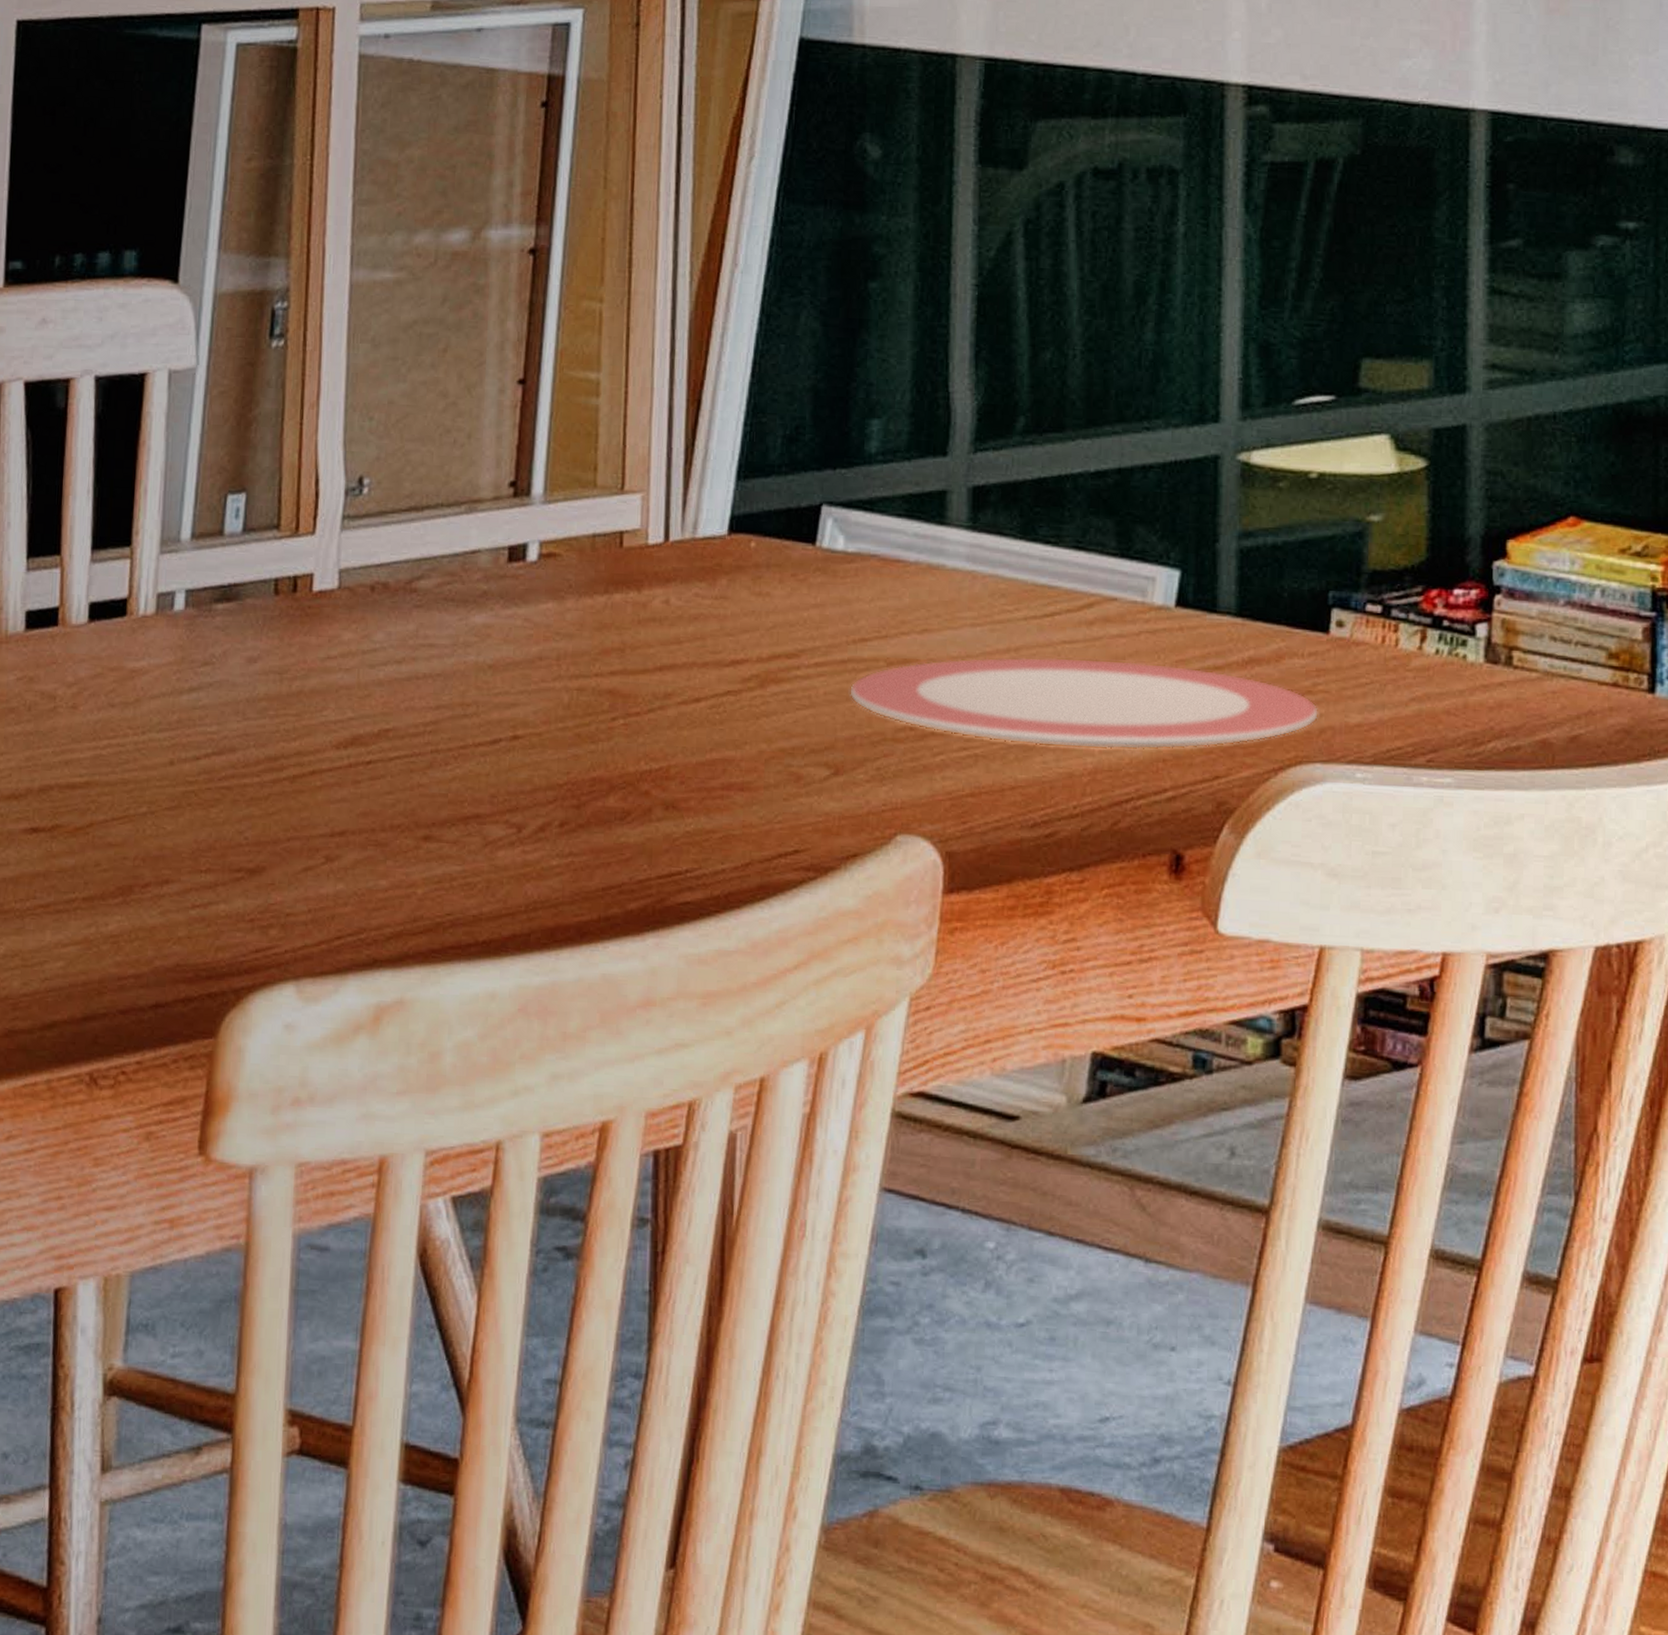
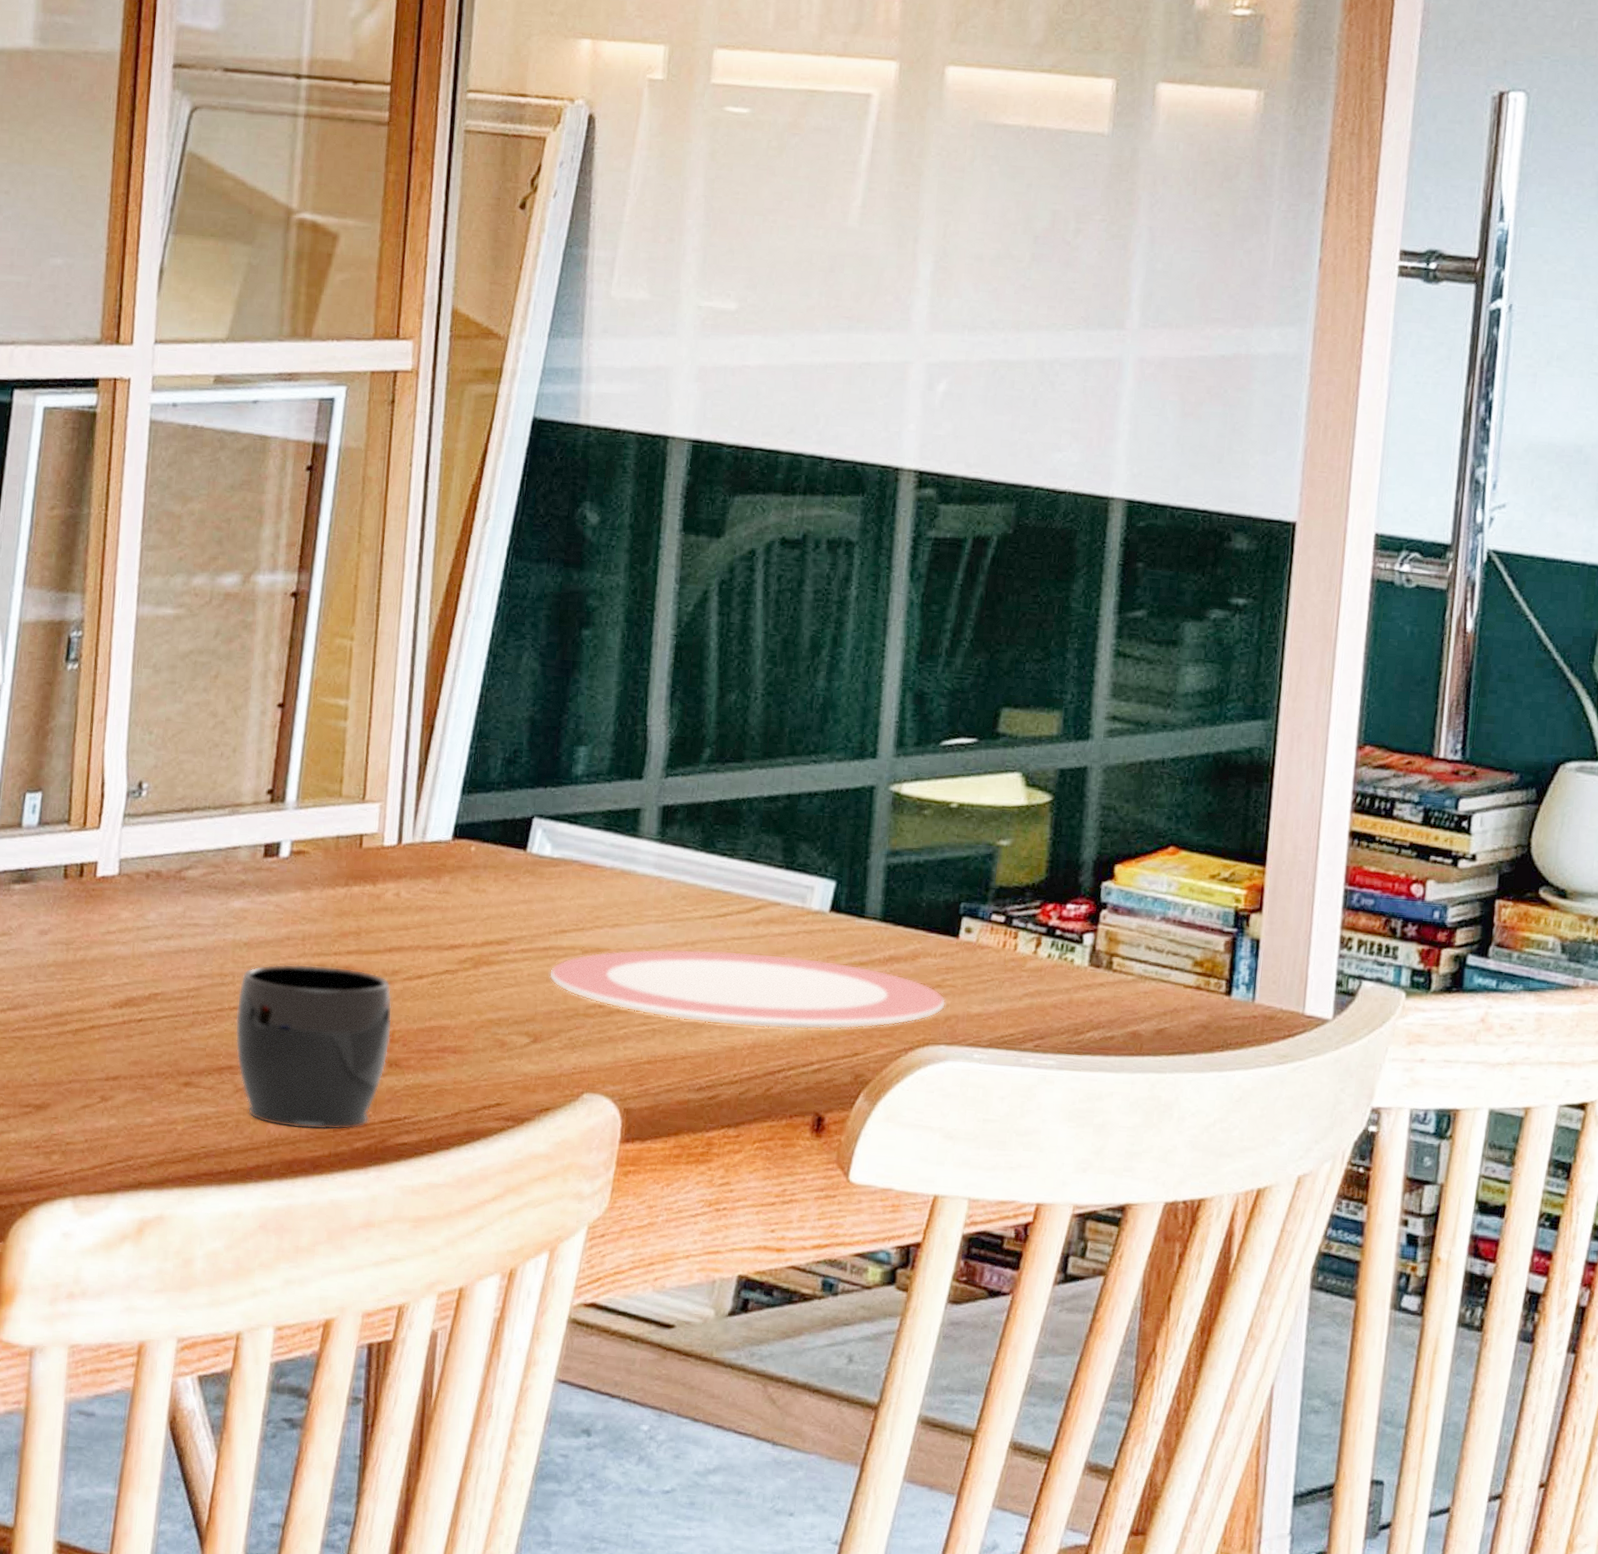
mug: none [481,689,666,889] -> present [235,964,392,1130]

